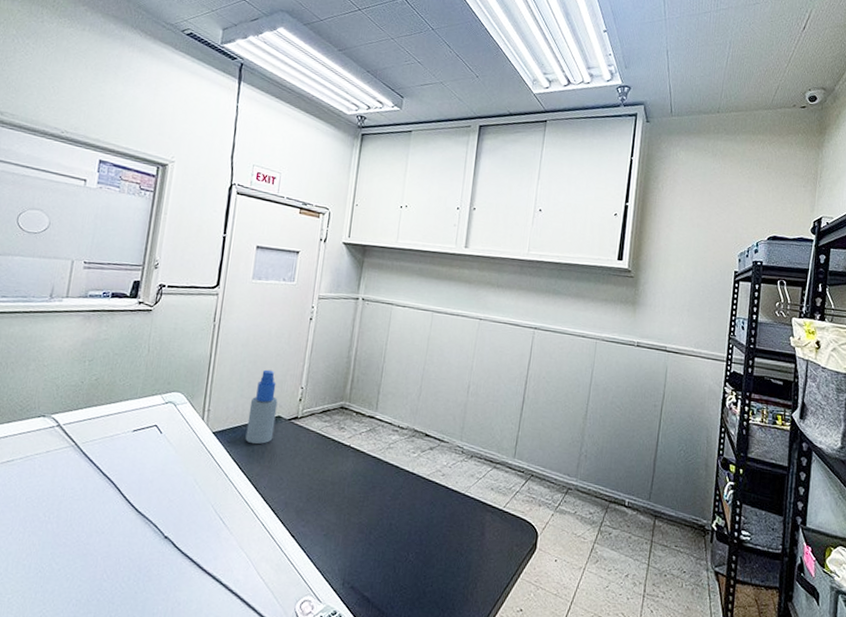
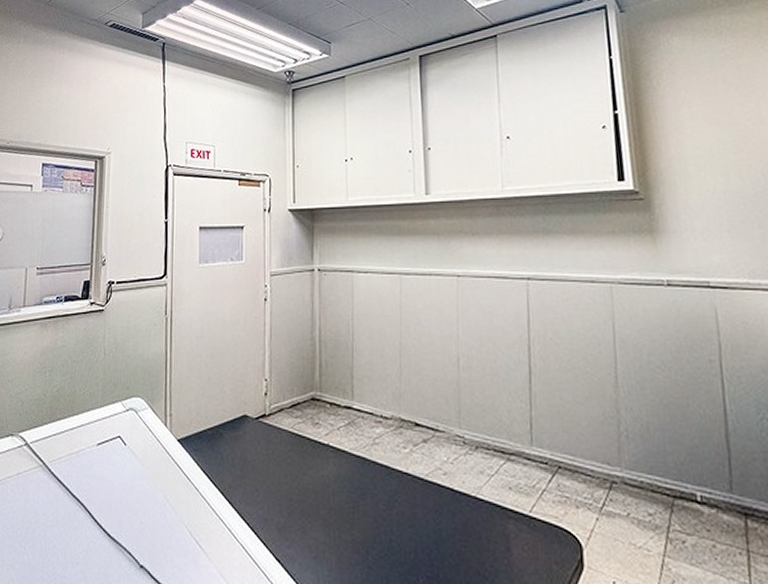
spray bottle: present [245,369,278,445] -> none [212,362,242,451]

